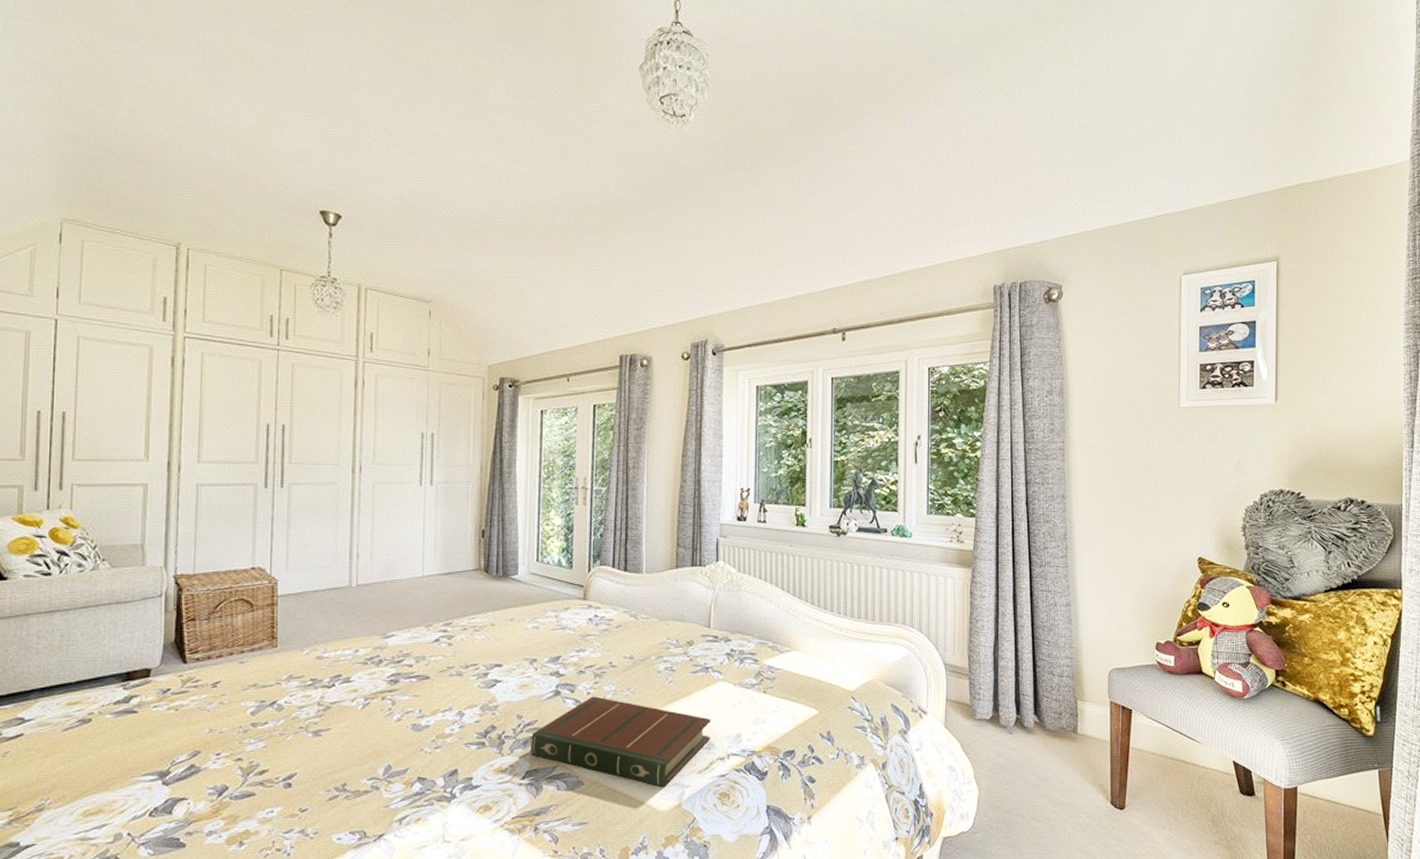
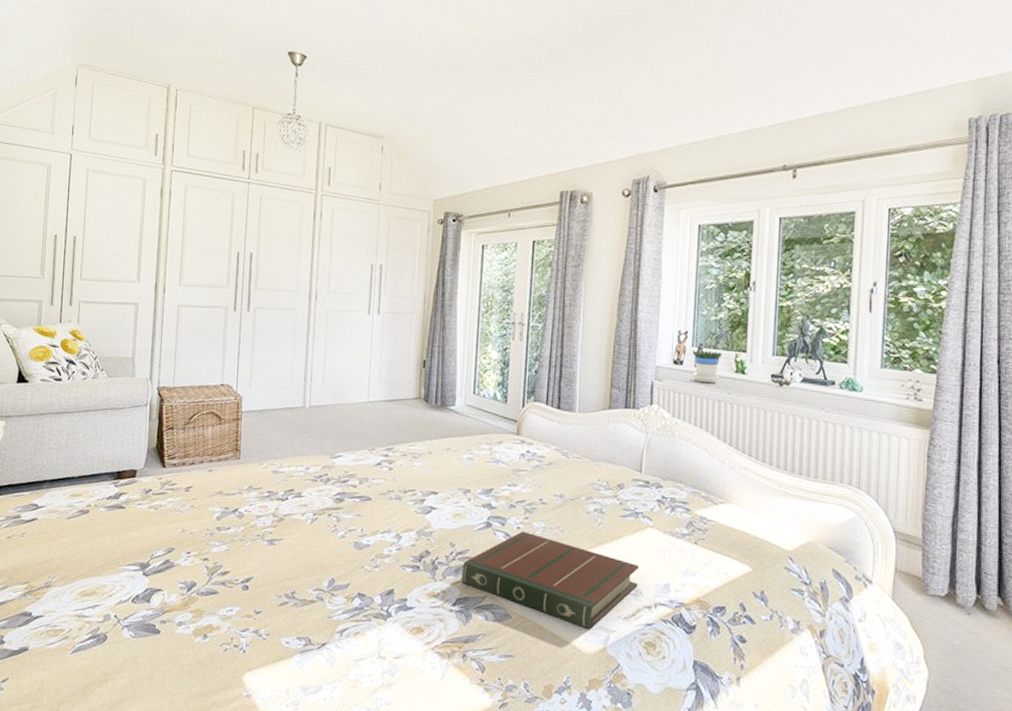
flowerpot: none [755,506,784,537] -> present [692,350,723,384]

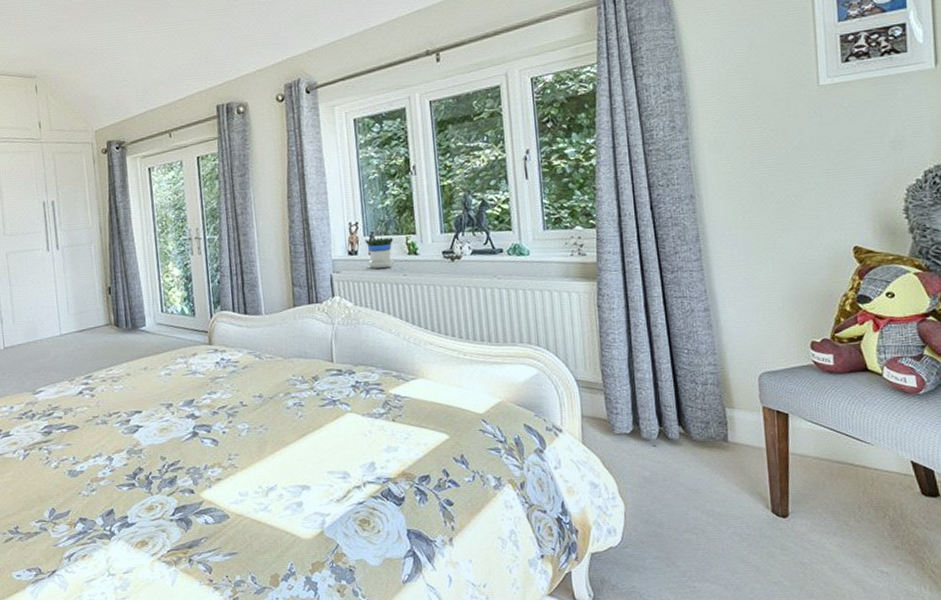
book: present [462,531,639,630] -> none [176,435,345,517]

